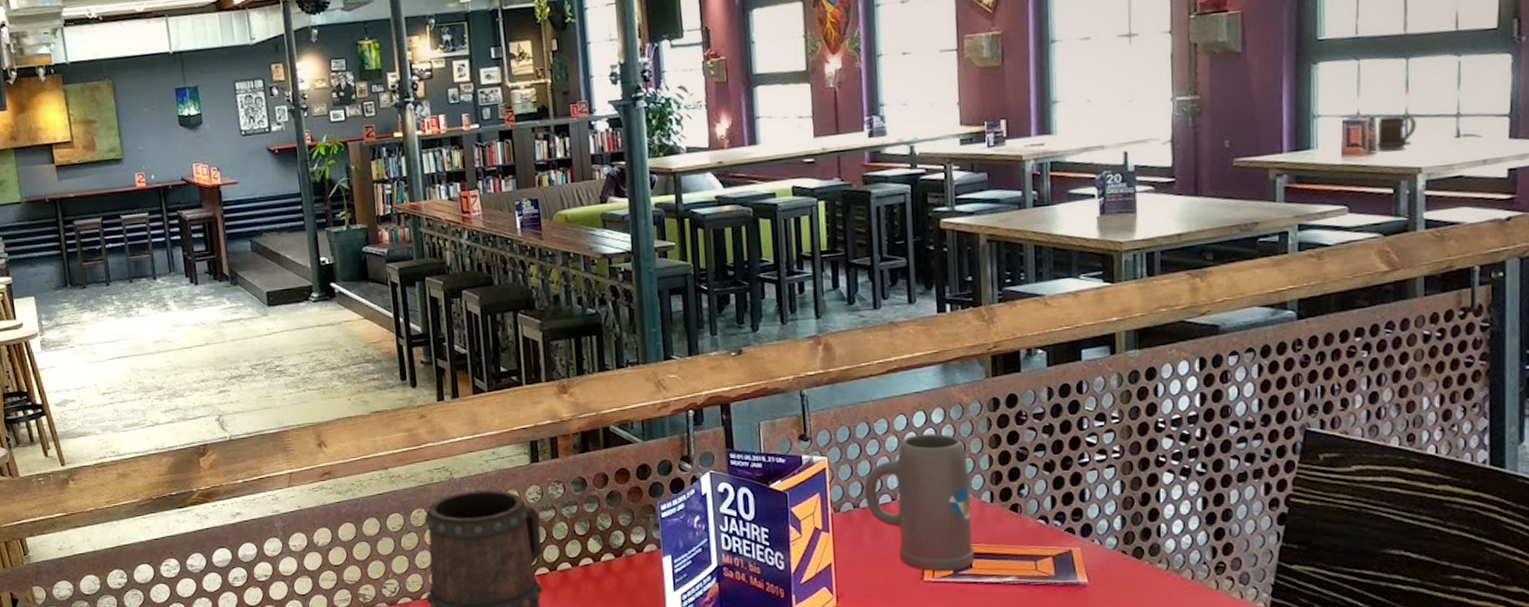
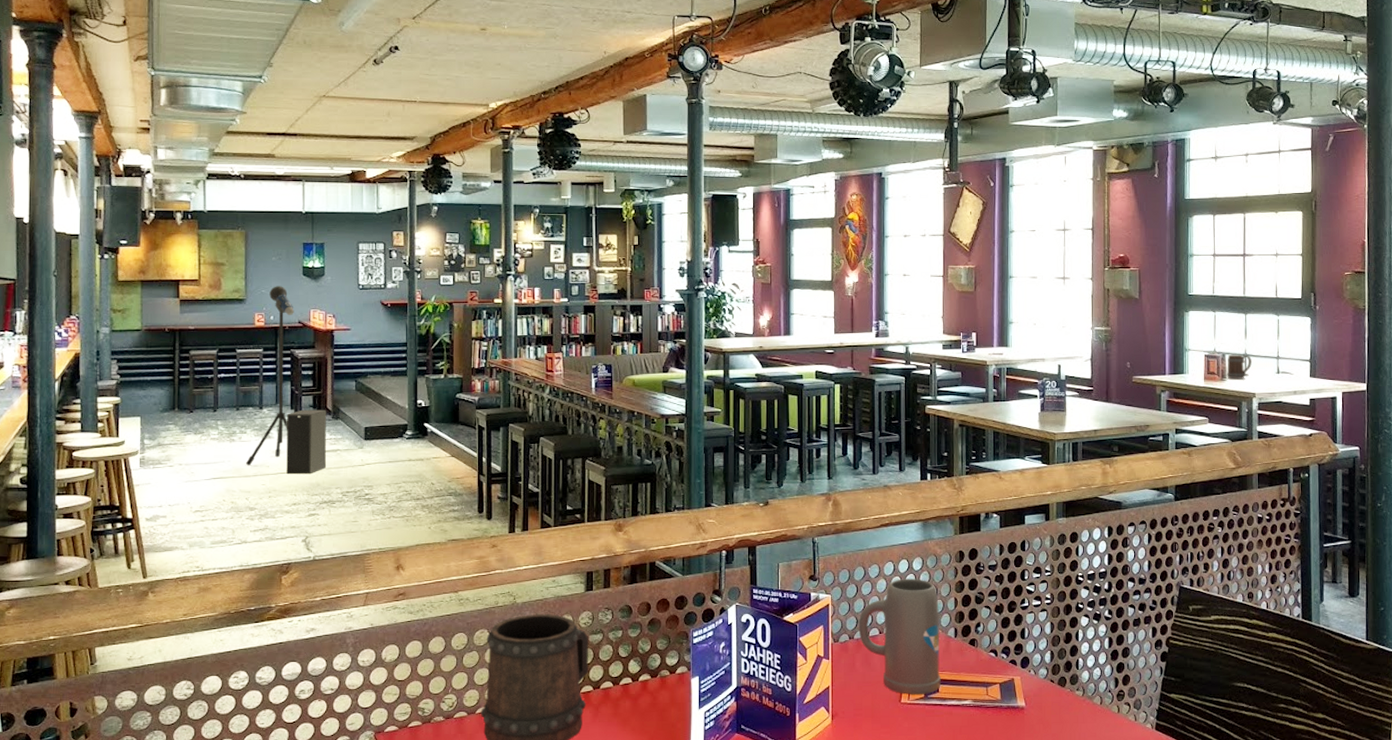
microphone stand: none [146,140,186,342] -> present [245,286,294,466]
speaker: none [183,275,230,350] -> present [286,409,326,475]

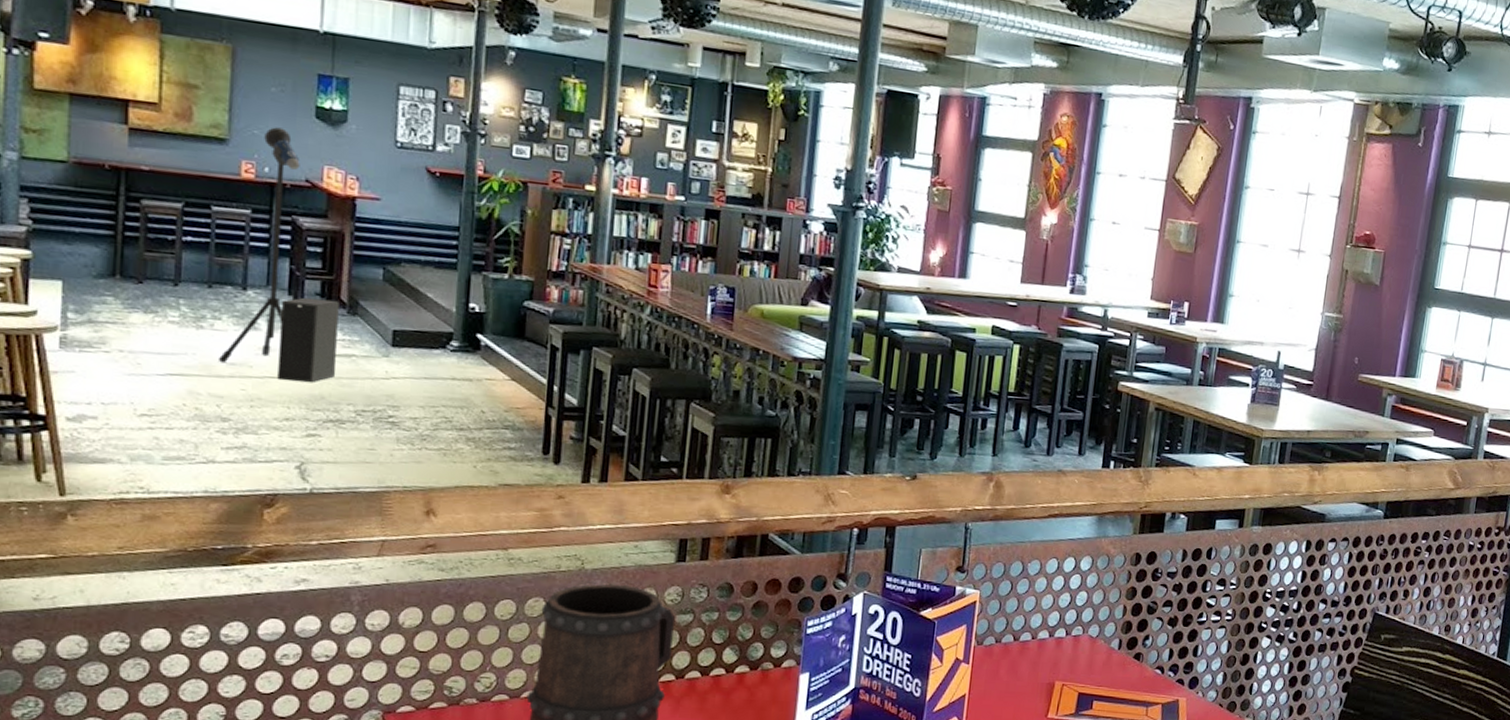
beer mug: present [858,579,941,695] -> none [1007,579,1105,711]
beer mug: present [1227,354,1252,380] -> none [1461,361,1491,391]

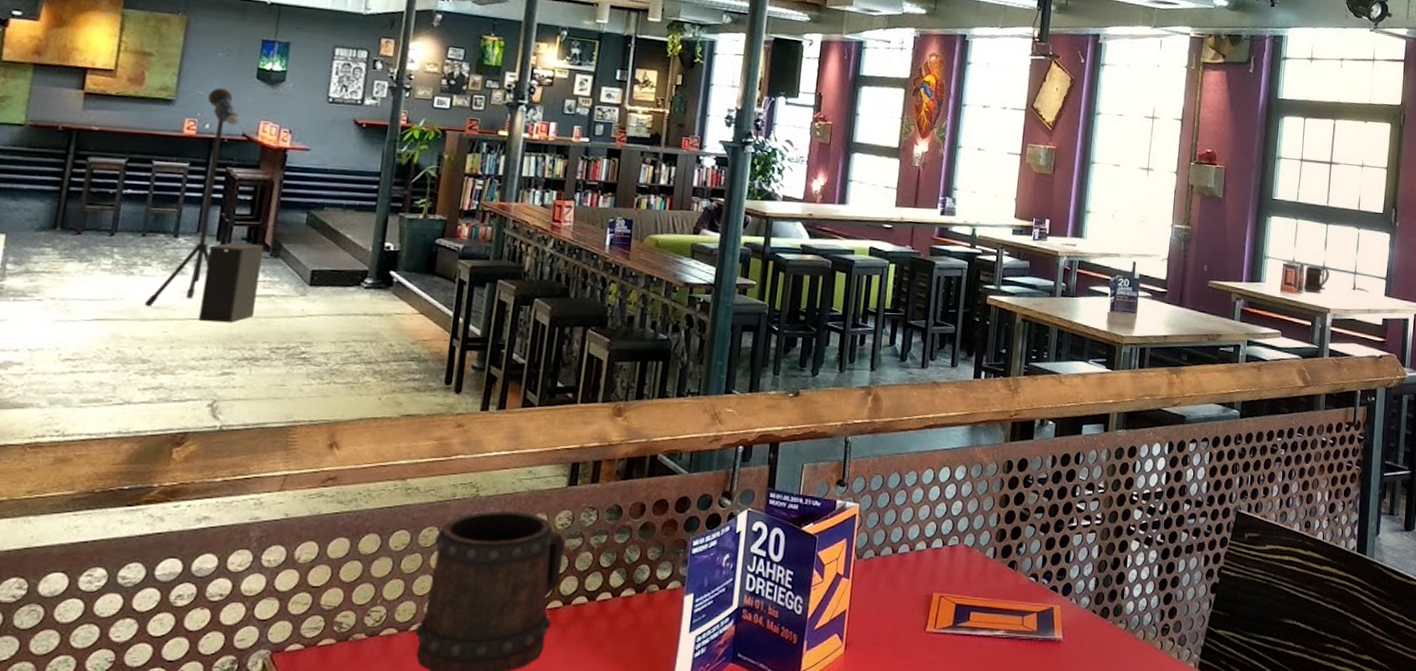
beer mug: none [1461,361,1491,391] -> present [1303,265,1329,293]

